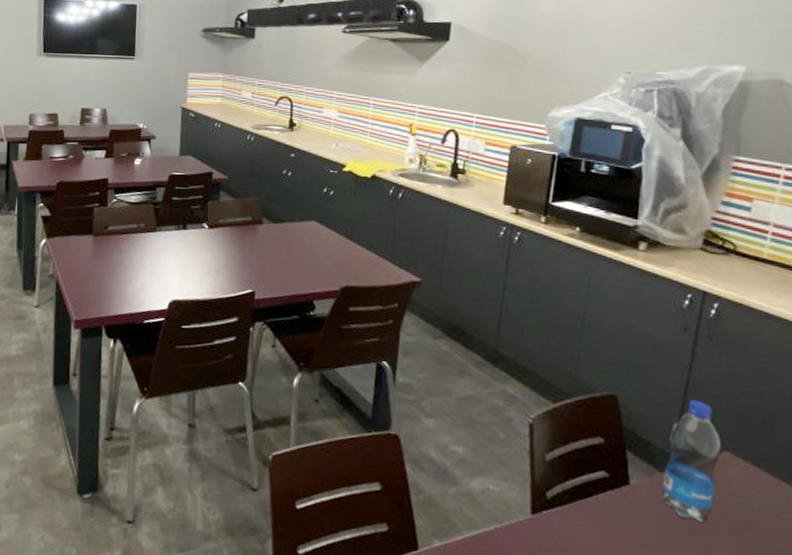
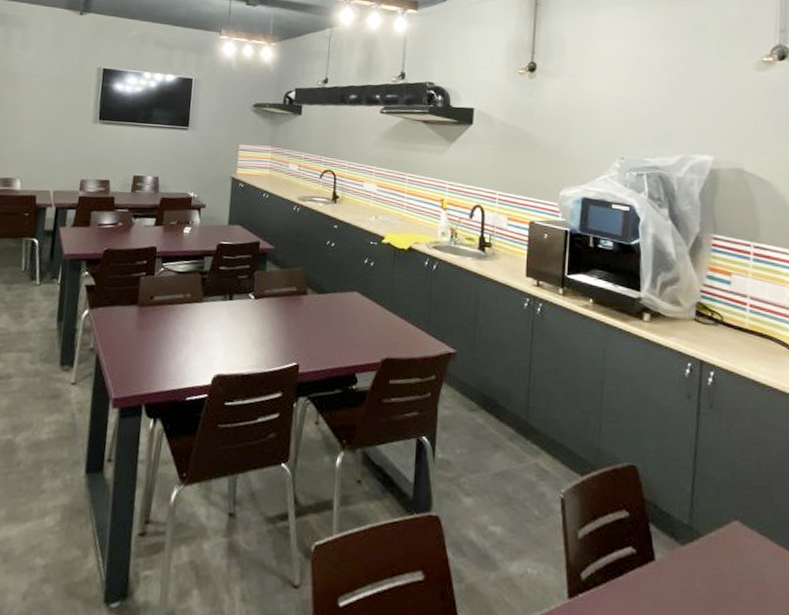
bottle: present [662,399,722,524] -> none [684,468,731,599]

